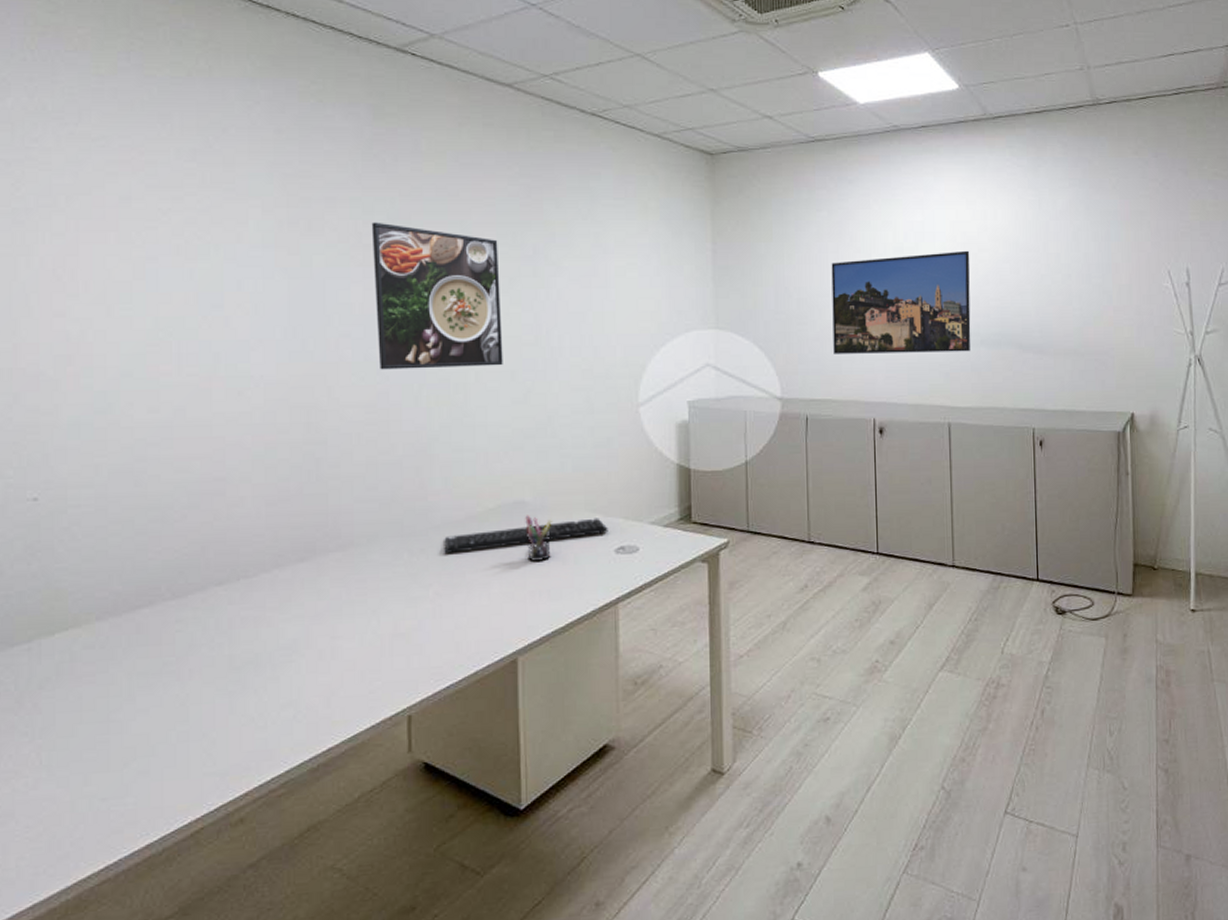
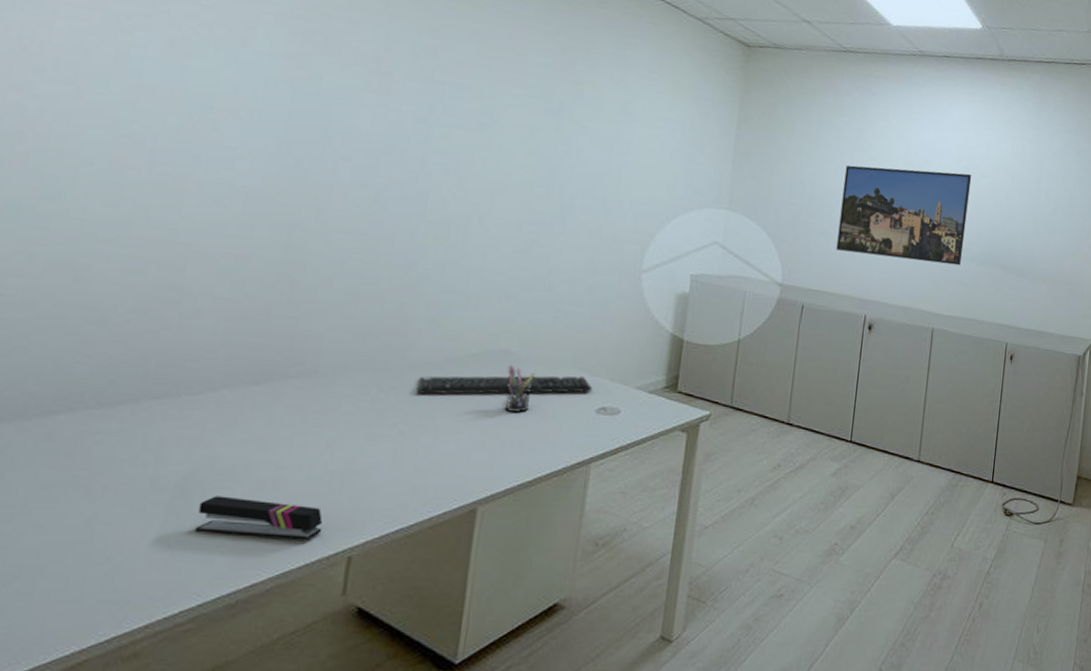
stapler: none [272,668,381,705] -> present [194,496,323,540]
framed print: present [371,222,503,370] -> none [377,50,524,214]

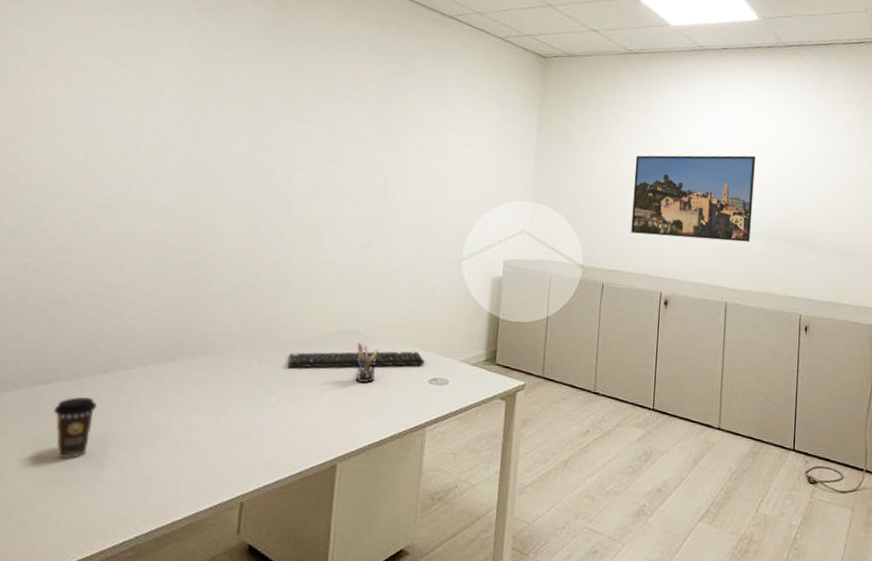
coffee cup: none [76,429,144,510] -> present [54,396,97,459]
stapler: present [194,496,323,540] -> none [132,450,222,488]

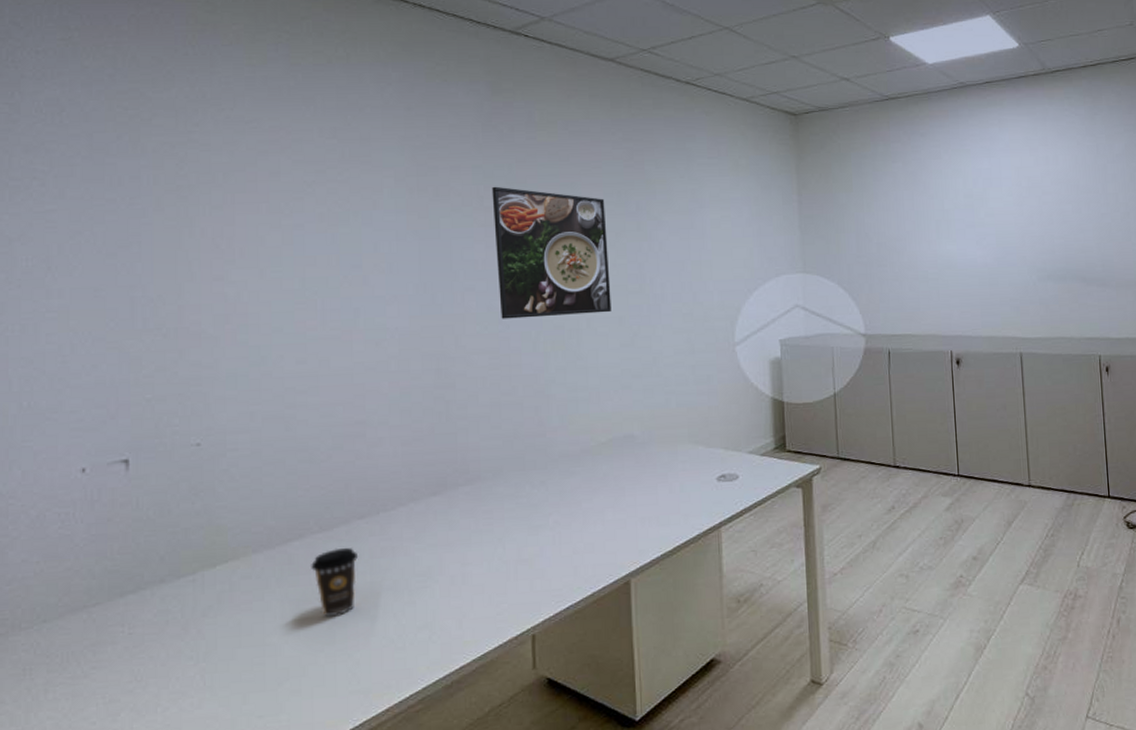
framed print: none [255,89,363,215] -> present [492,186,612,319]
keyboard: present [287,351,425,368] -> none [561,449,710,485]
pen holder: present [355,342,379,384] -> none [634,448,659,491]
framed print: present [631,155,756,242] -> none [907,193,1039,293]

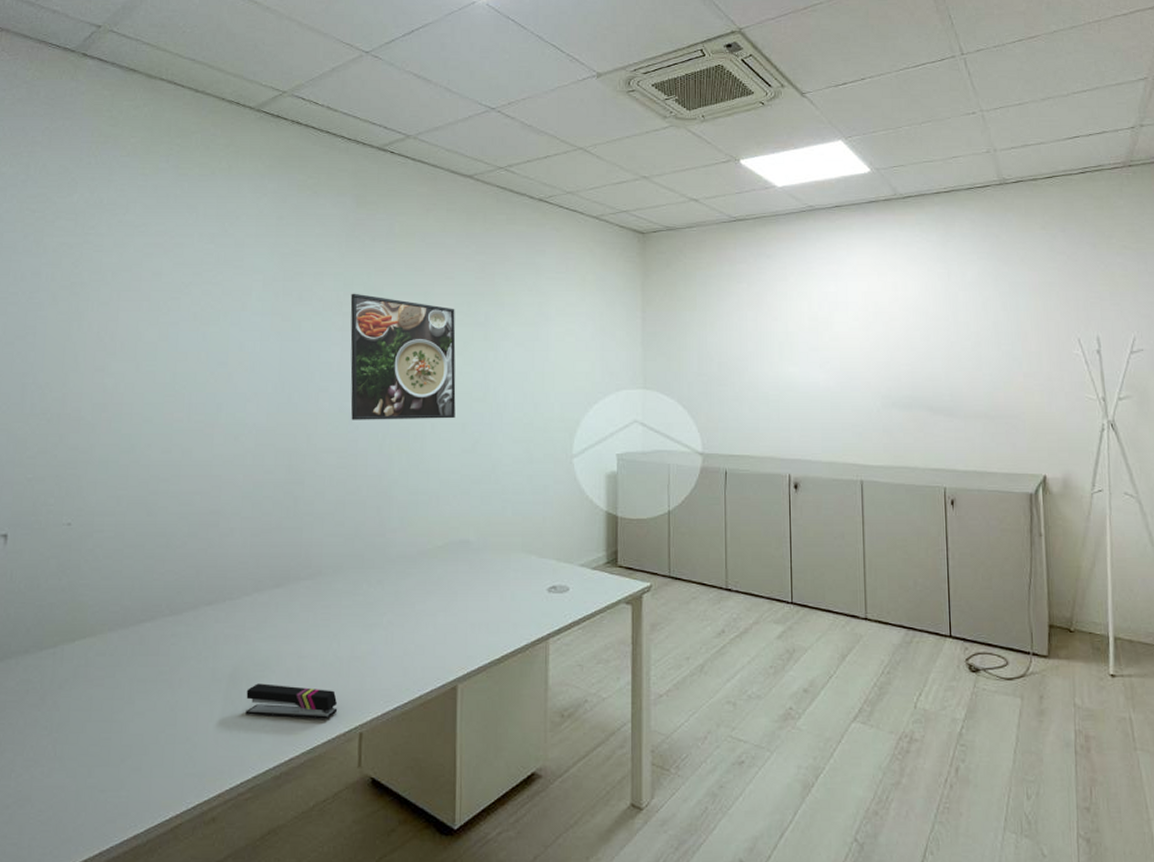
coffee cup: present [311,548,359,617] -> none [160,632,204,699]
stapler: none [409,593,508,627] -> present [245,683,338,719]

